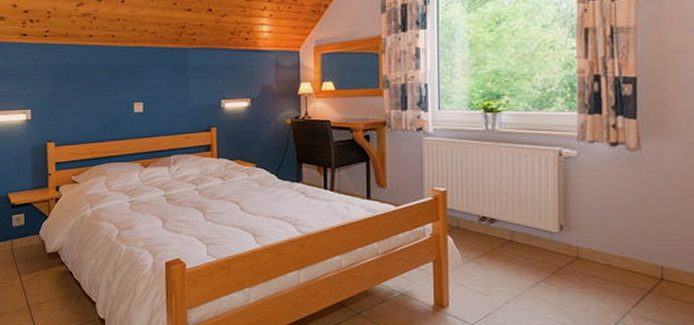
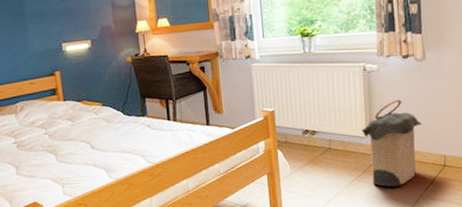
laundry hamper: none [553,193,634,297] -> present [361,99,423,187]

